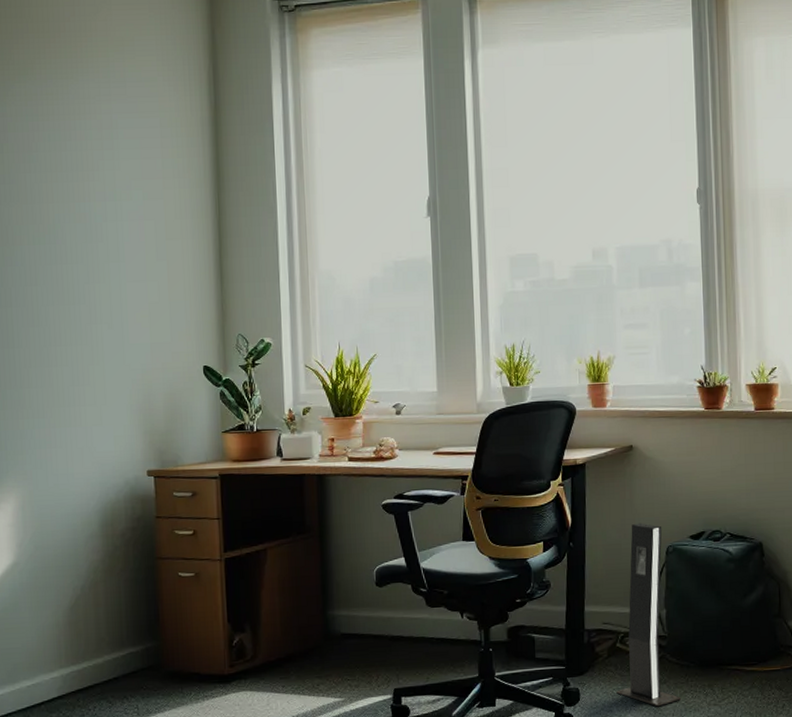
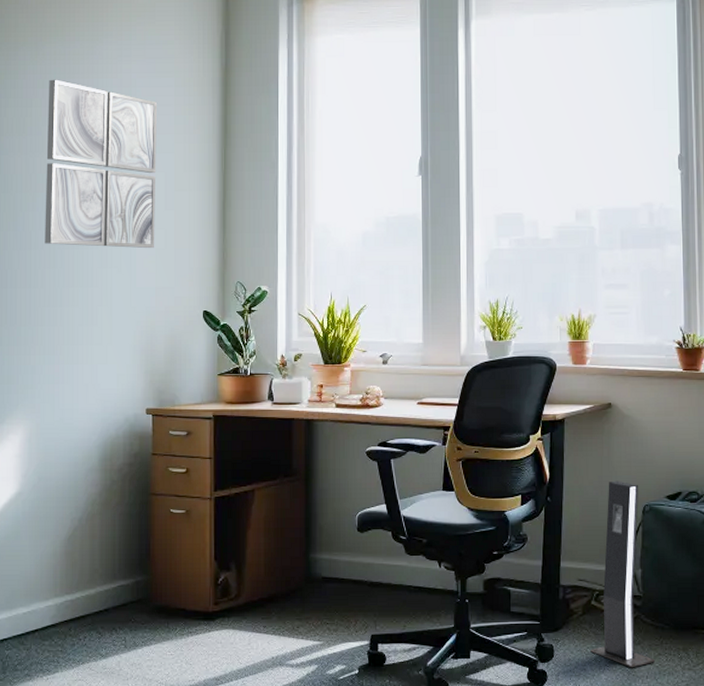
wall art: none [20,122,148,303] -> present [45,79,158,249]

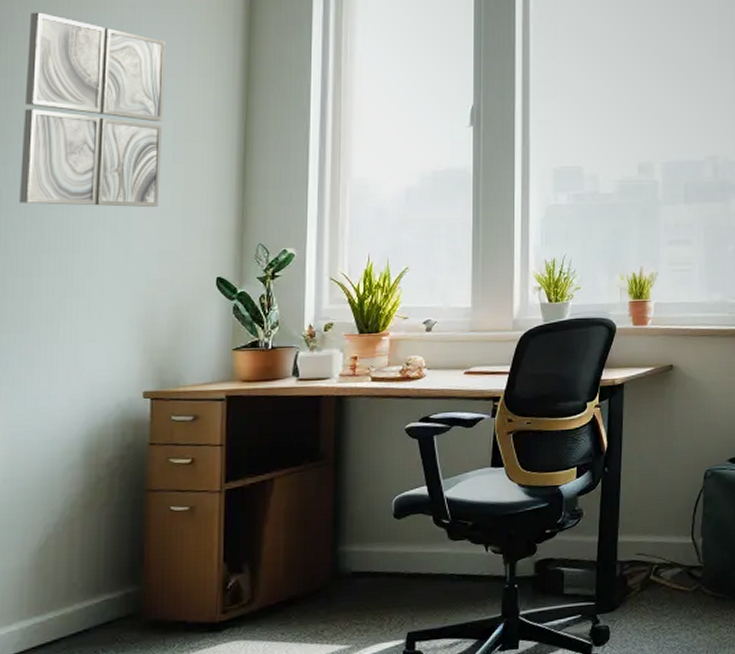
speaker: present [590,480,656,668] -> none [648,446,716,644]

